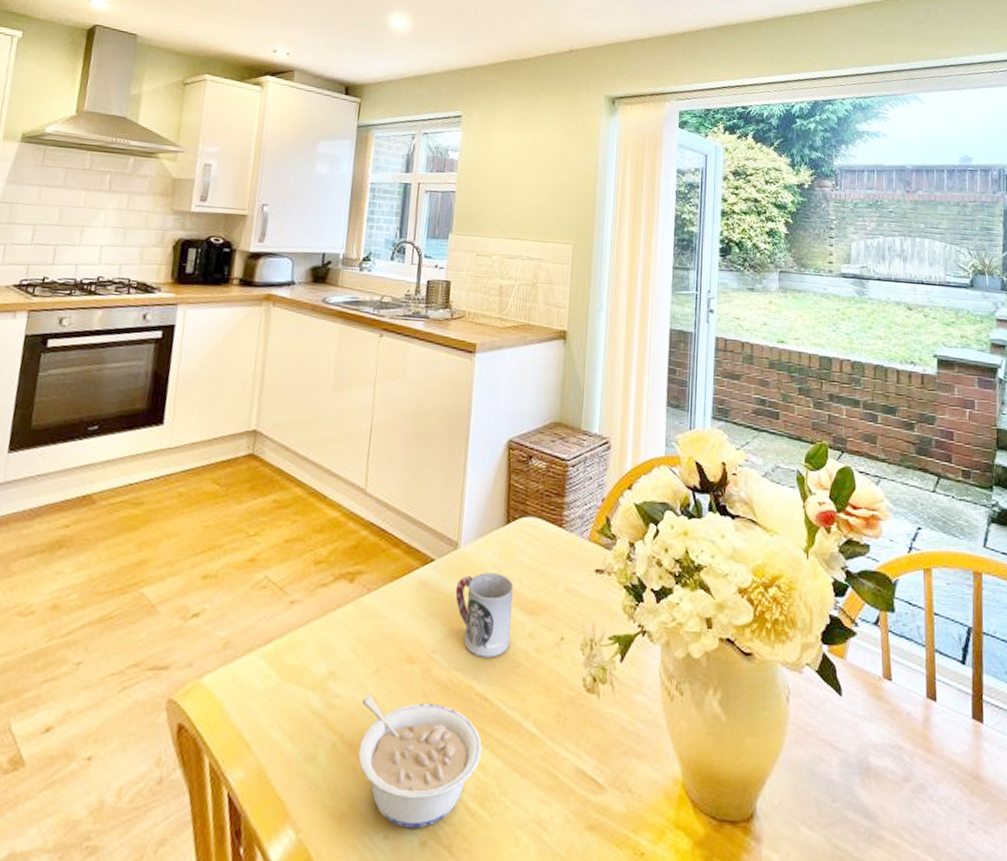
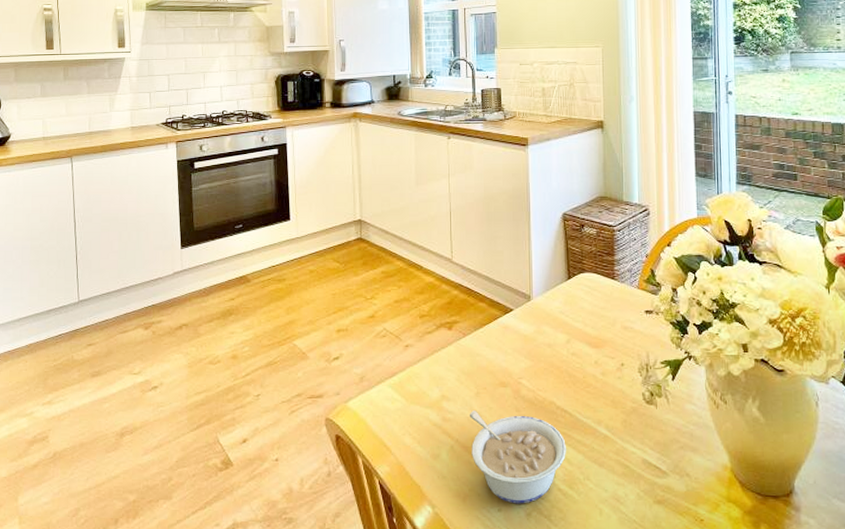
cup: present [455,573,514,658] -> none [532,317,580,381]

